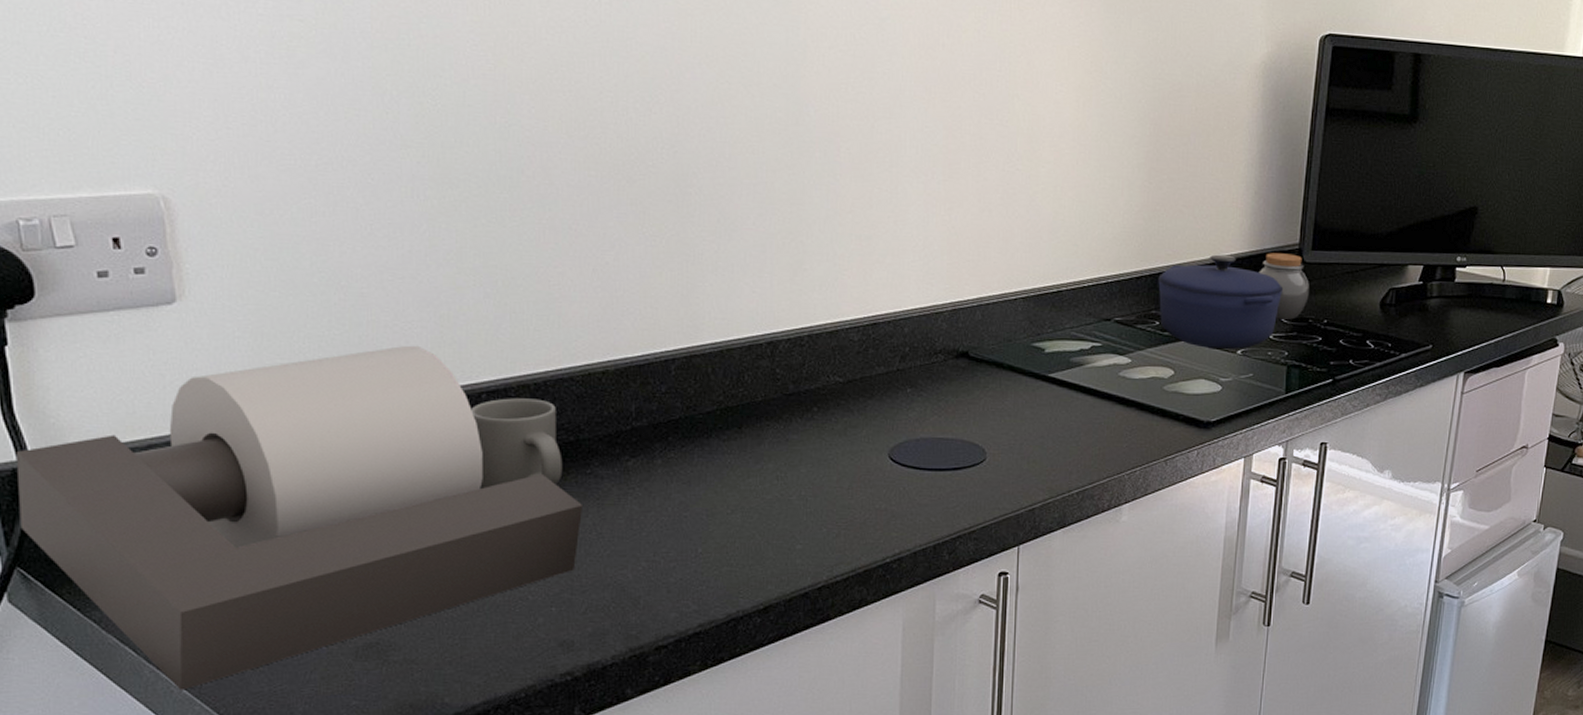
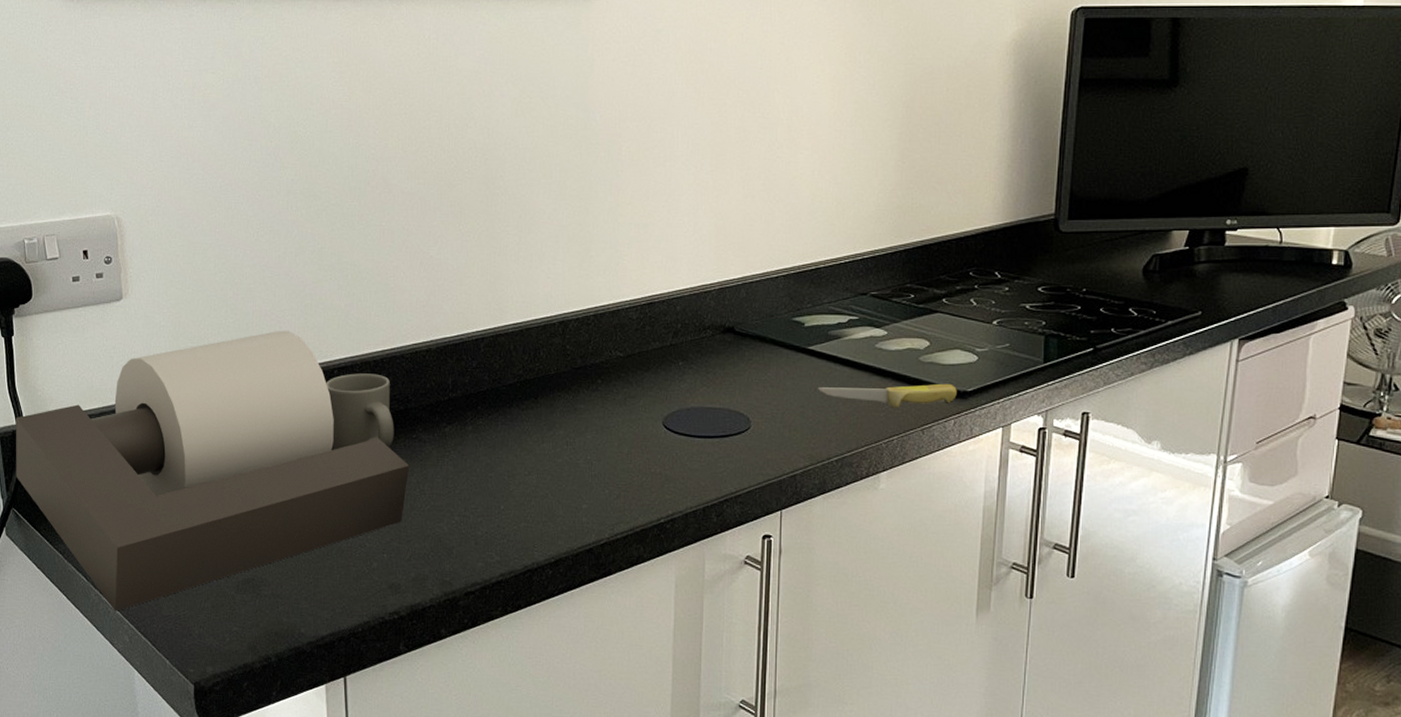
kitchen knife: none [1059,413,1201,439] -> present [818,383,957,409]
cooking pot: present [1158,254,1284,350] -> none [912,227,1040,321]
jar: present [1259,253,1309,321] -> none [1013,224,1066,290]

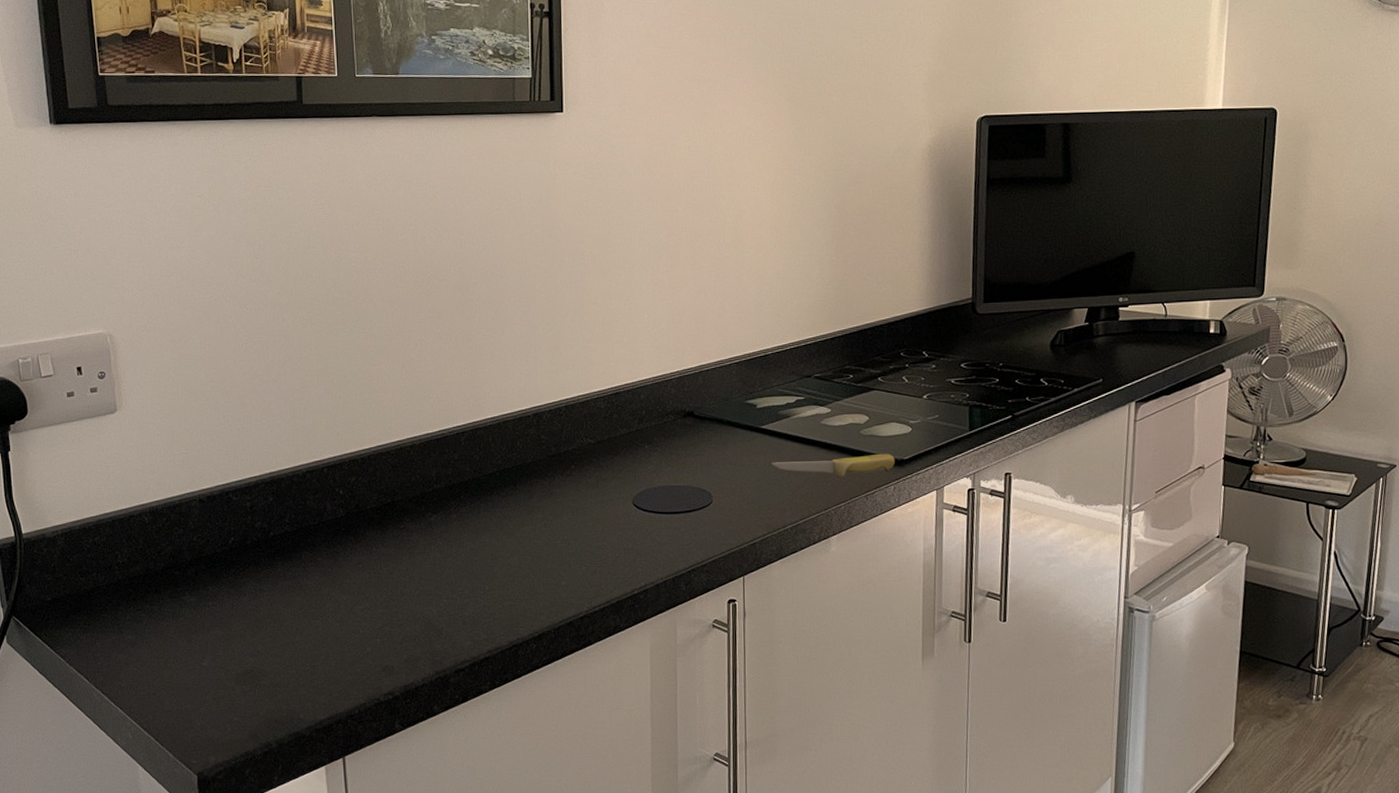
paper towel holder: present [15,330,409,611] -> none [13,433,398,710]
mug: present [326,373,394,450] -> none [316,470,383,544]

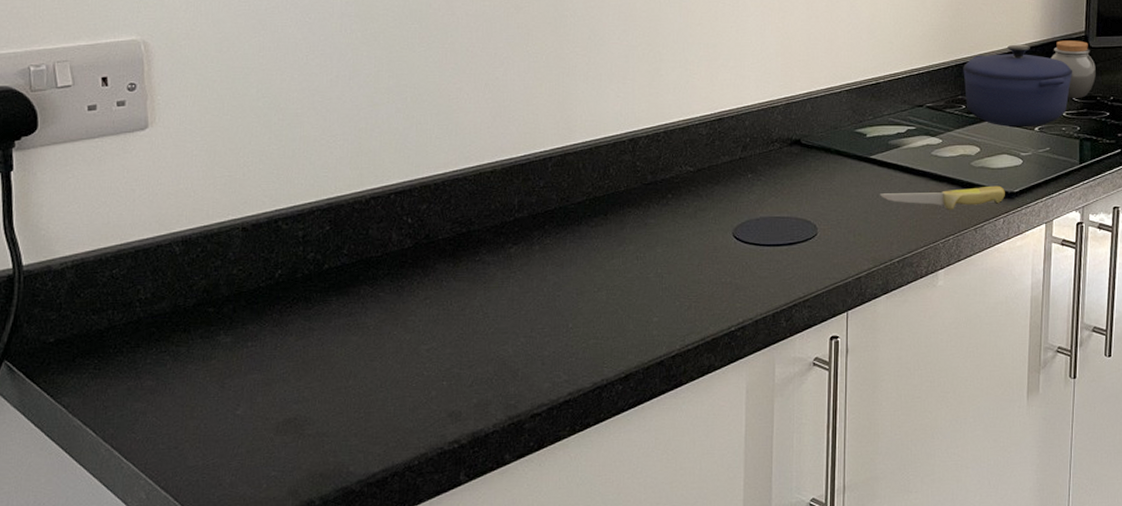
cooking pot: none [850,313,961,396] -> present [963,44,1073,128]
jar: none [937,307,984,367] -> present [1050,40,1096,99]

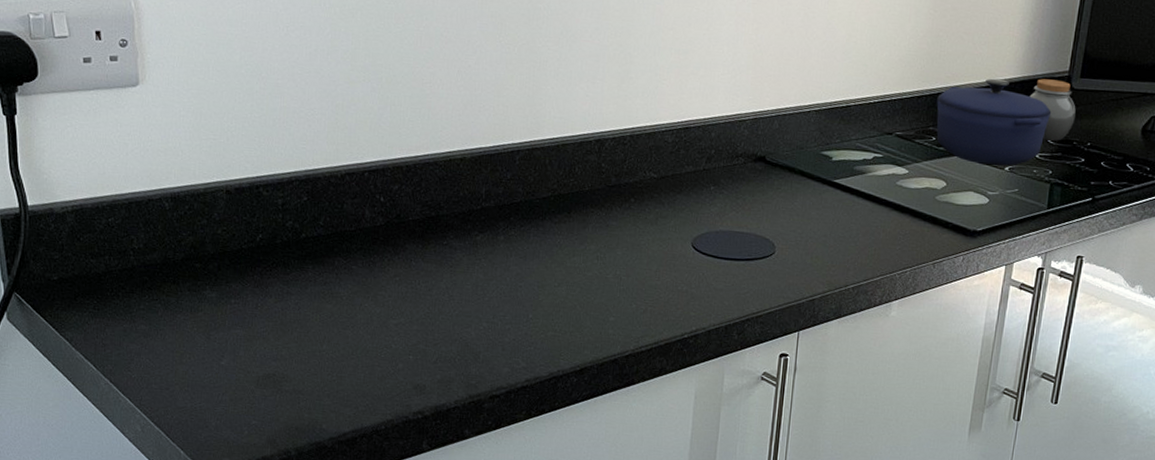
kitchen knife: present [880,185,1005,211] -> none [841,219,968,243]

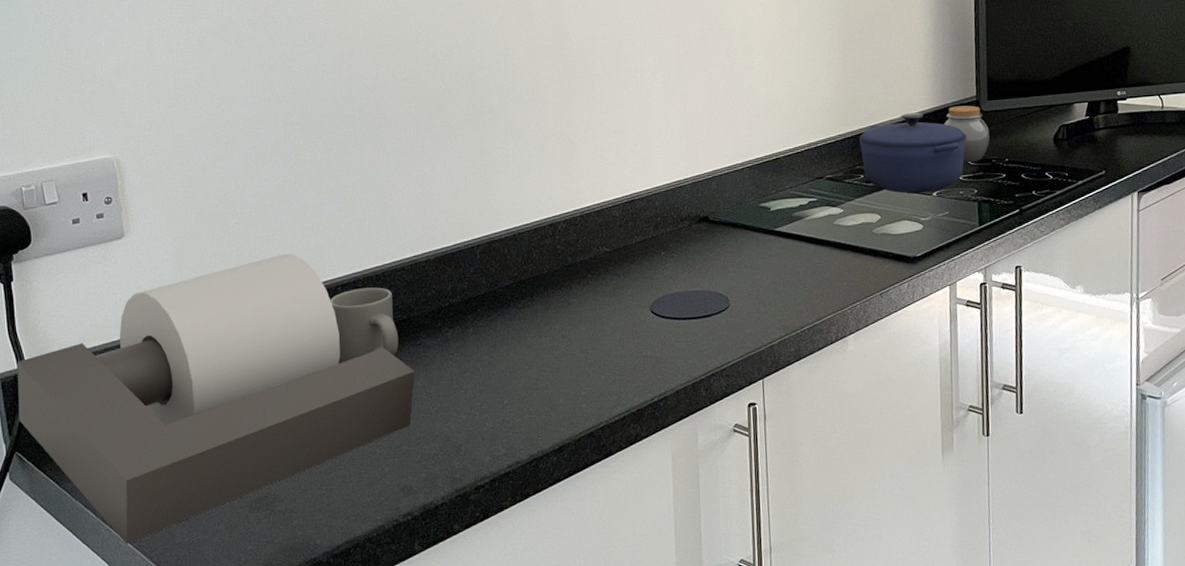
paper towel holder: none [18,128,438,401] -> present [17,253,415,544]
mug: none [355,177,425,253] -> present [330,287,399,363]

